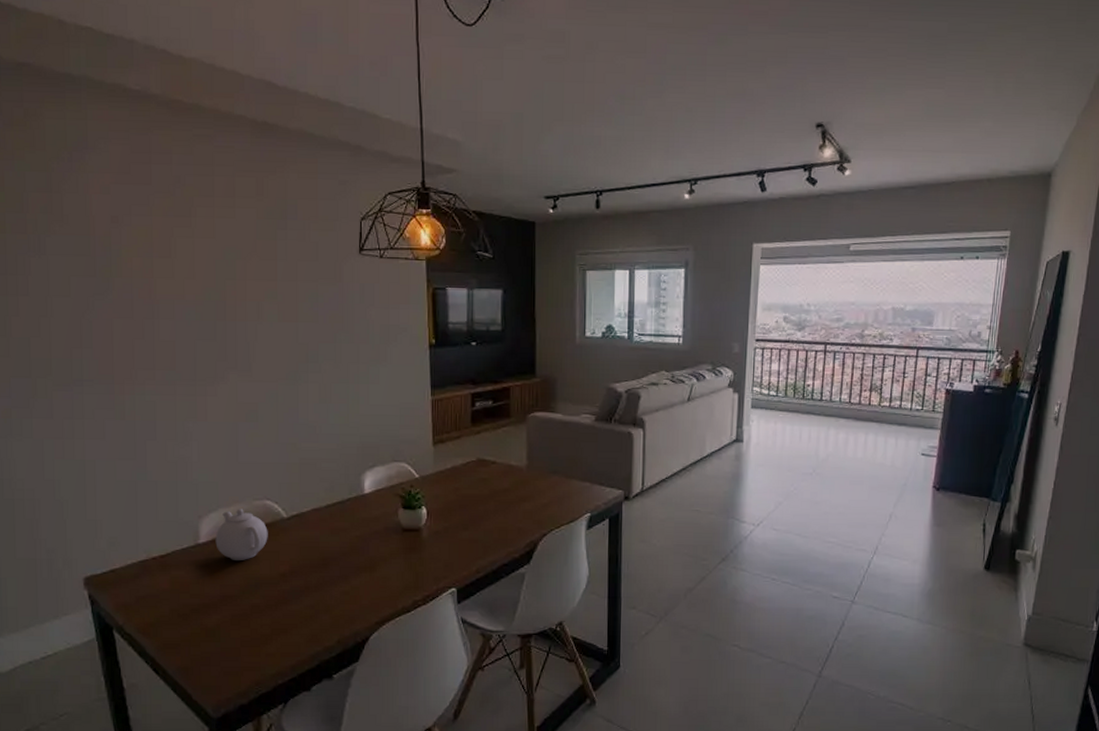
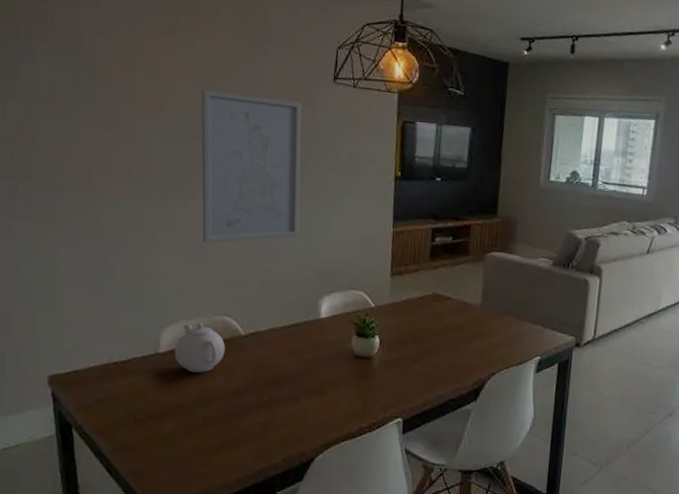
wall art: none [223,271,335,427] -> present [201,90,302,243]

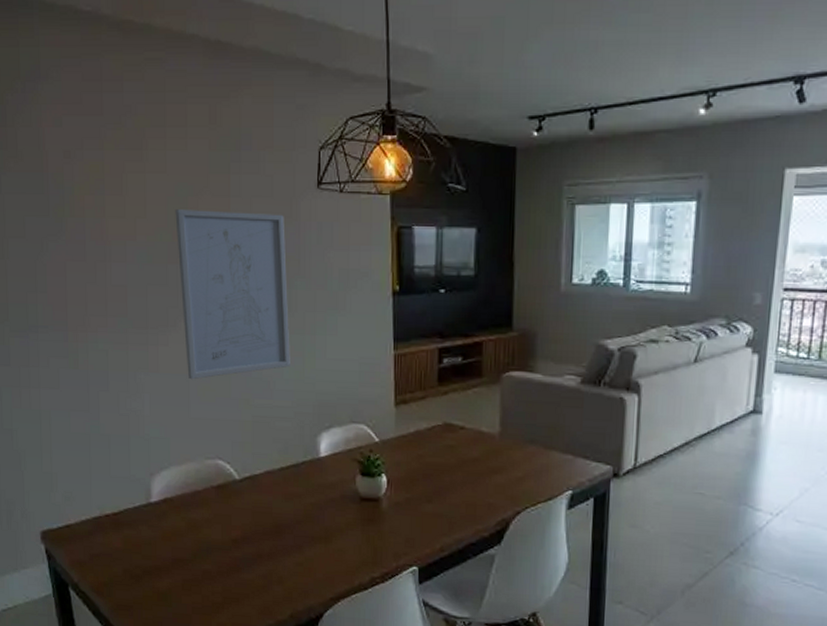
teapot: present [174,322,225,373] -> none [167,468,220,523]

